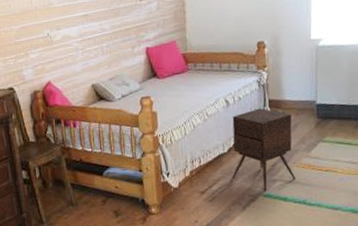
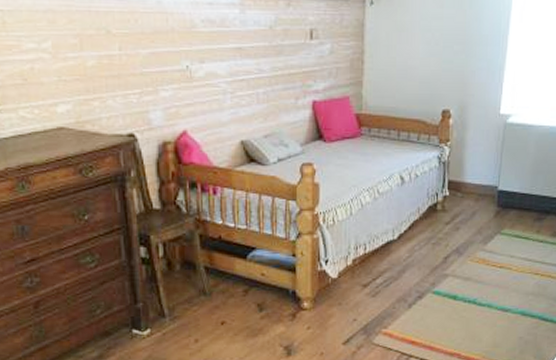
side table: present [231,108,296,190] -> none [399,190,472,286]

